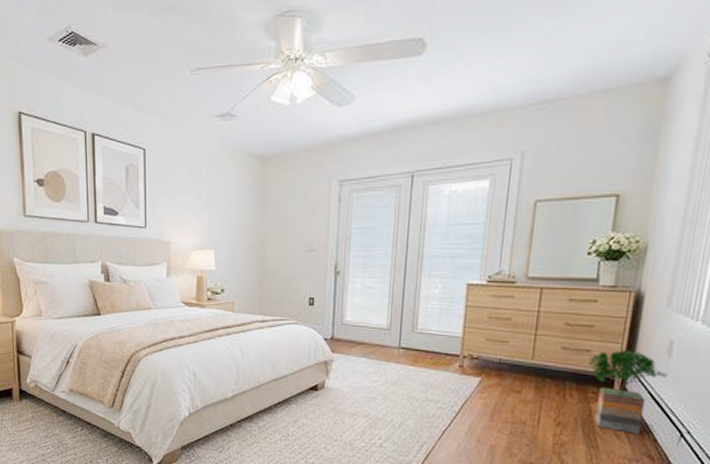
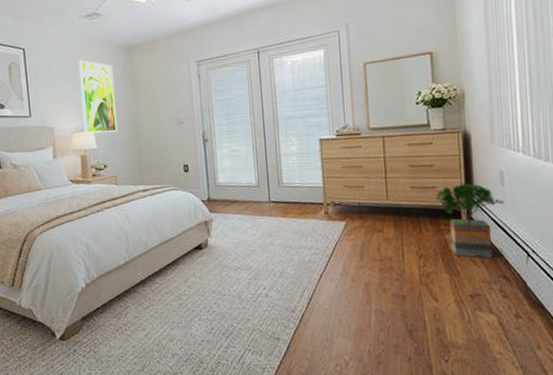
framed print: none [203,168,243,254] -> present [78,60,118,134]

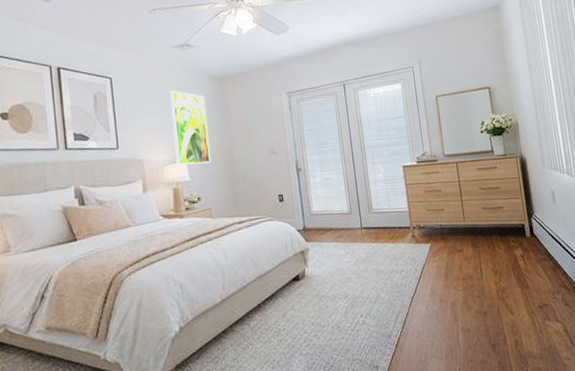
potted tree: present [435,183,505,258] -> none [503,202,558,271]

